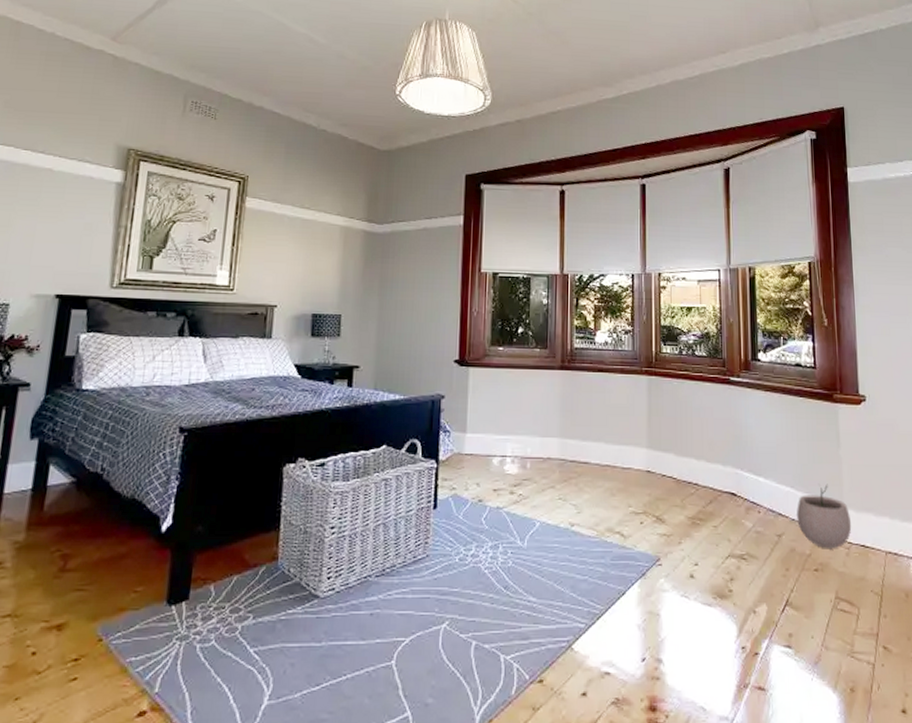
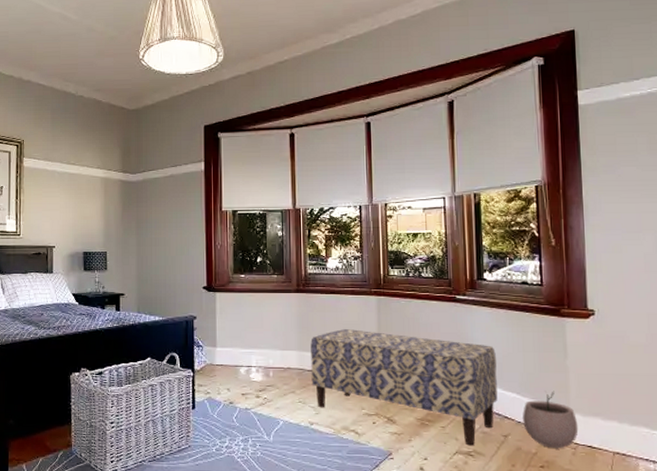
bench: none [574,413,772,548] -> present [311,329,498,446]

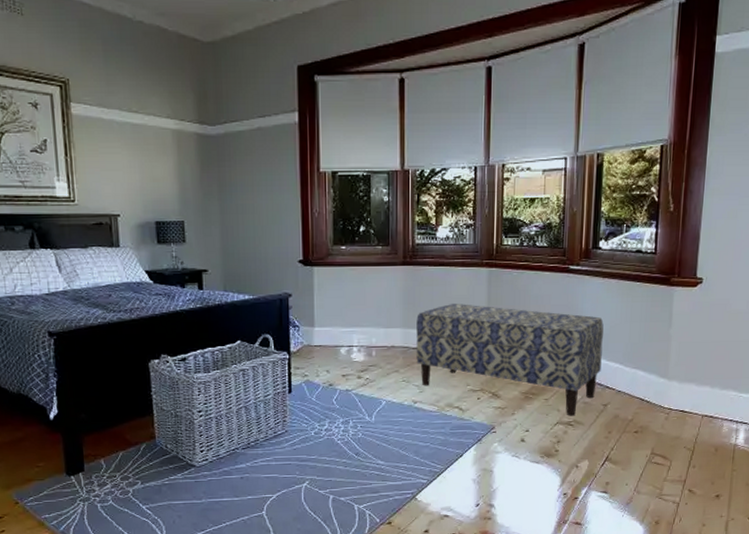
plant pot: present [523,391,579,448] -> none [623,359,674,414]

